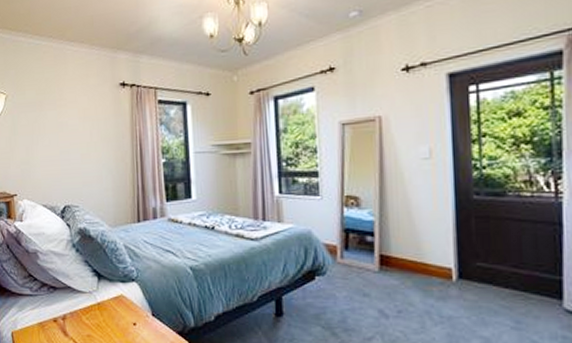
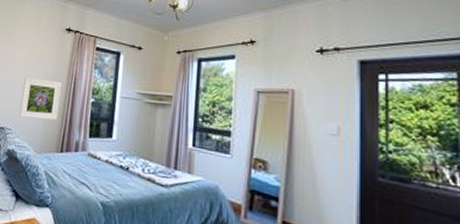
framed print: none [82,145,128,191] -> present [19,77,62,121]

